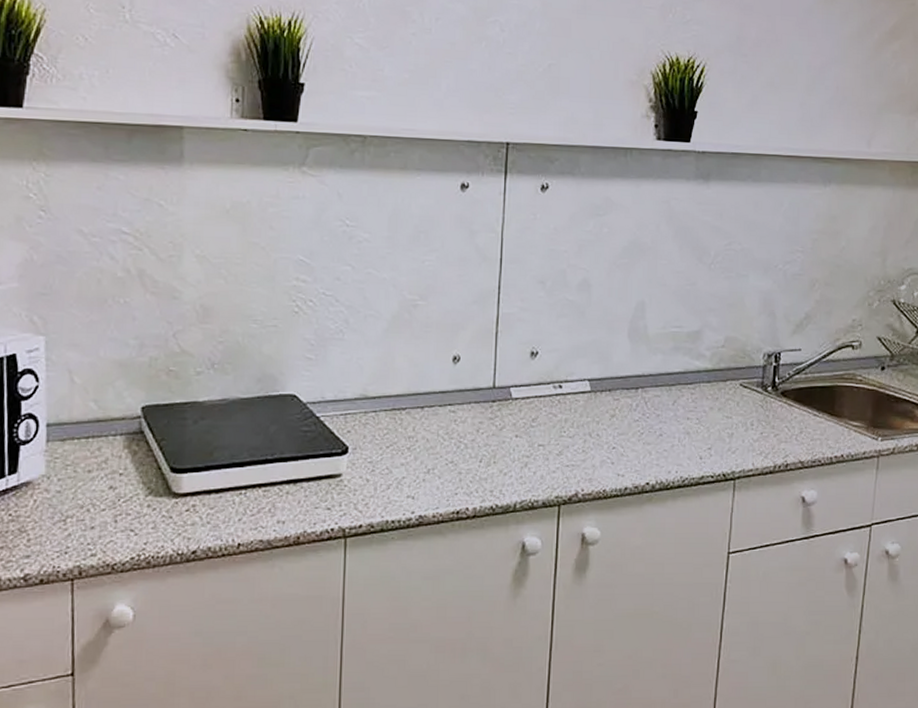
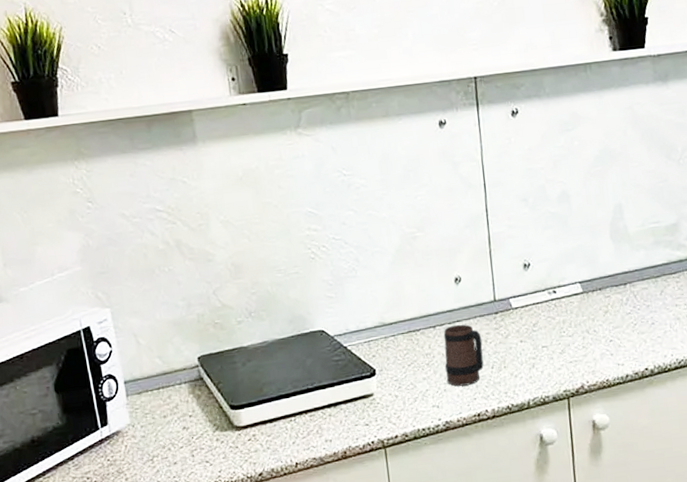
mug: none [427,408,474,478] -> present [443,324,484,387]

